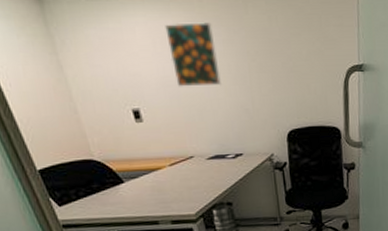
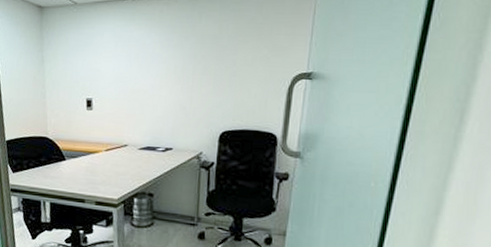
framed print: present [165,22,221,87] -> none [126,29,167,84]

